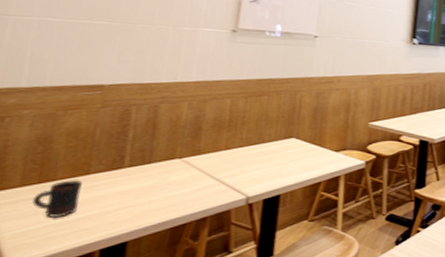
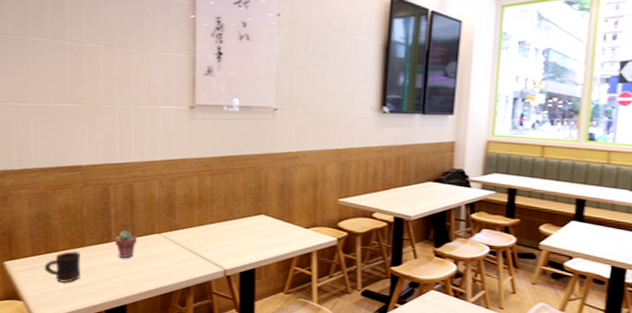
potted succulent: none [126,155,155,187] -> present [114,230,138,258]

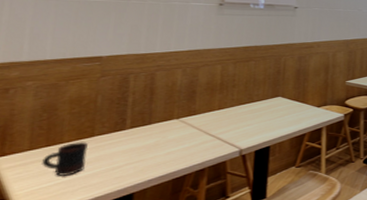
potted succulent: present [114,230,138,258] -> none [128,118,154,145]

